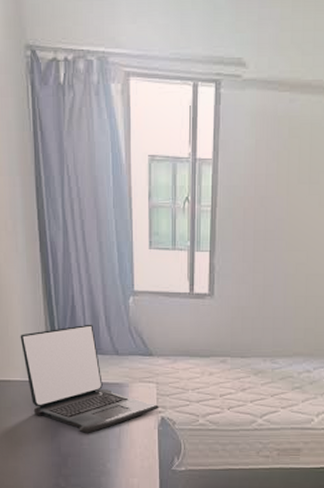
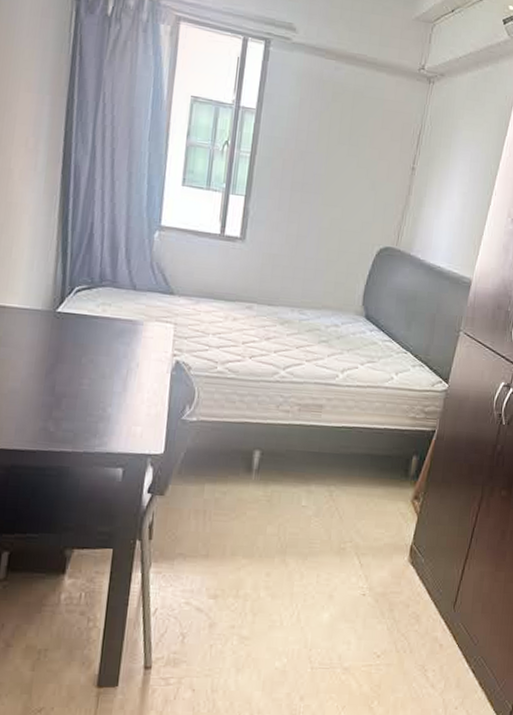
laptop: present [20,324,159,433] -> none [24,254,175,373]

